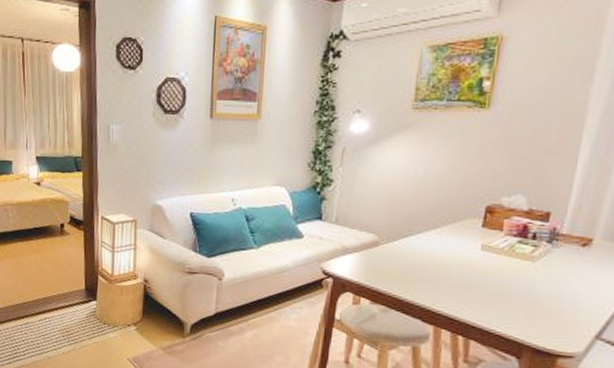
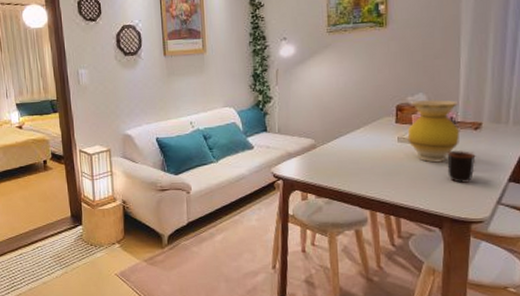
vase: none [493,203,568,281] -> present [407,99,460,163]
mug: none [538,269,579,309] -> present [447,151,476,183]

